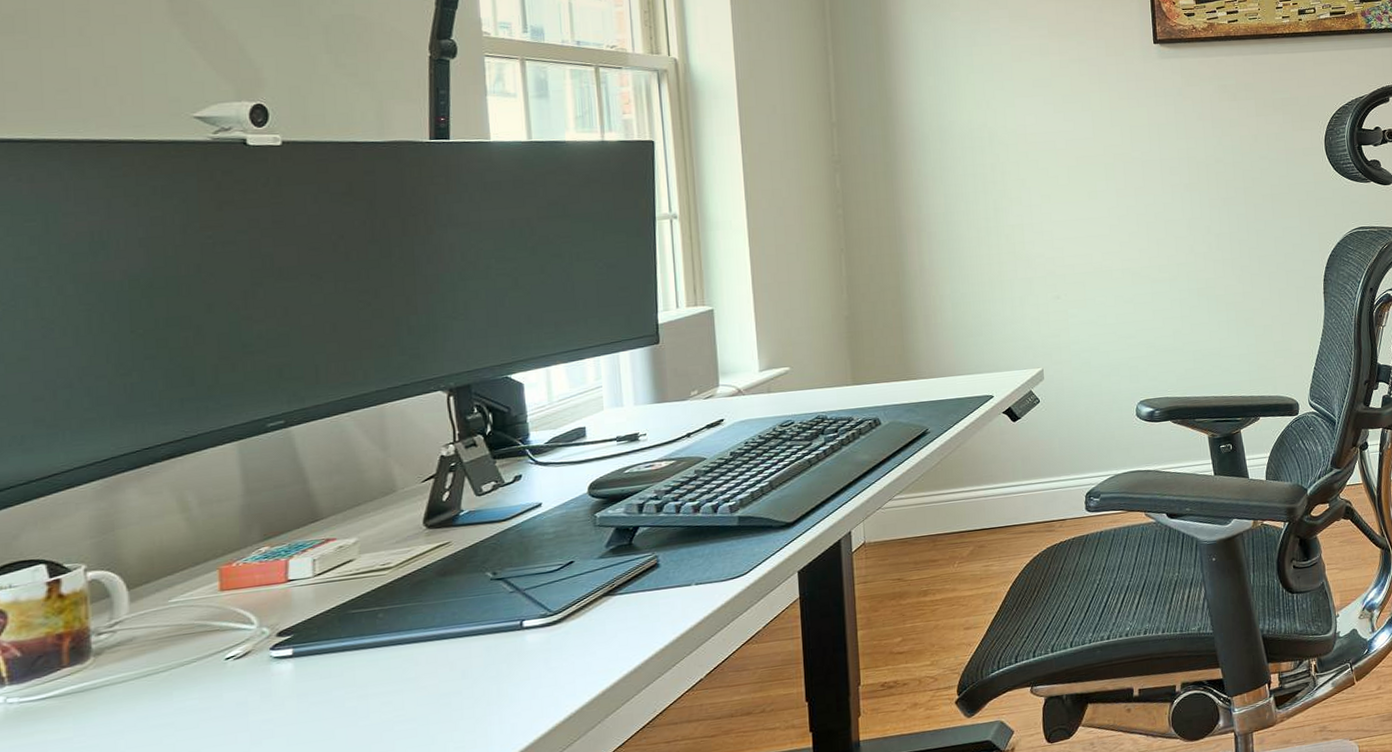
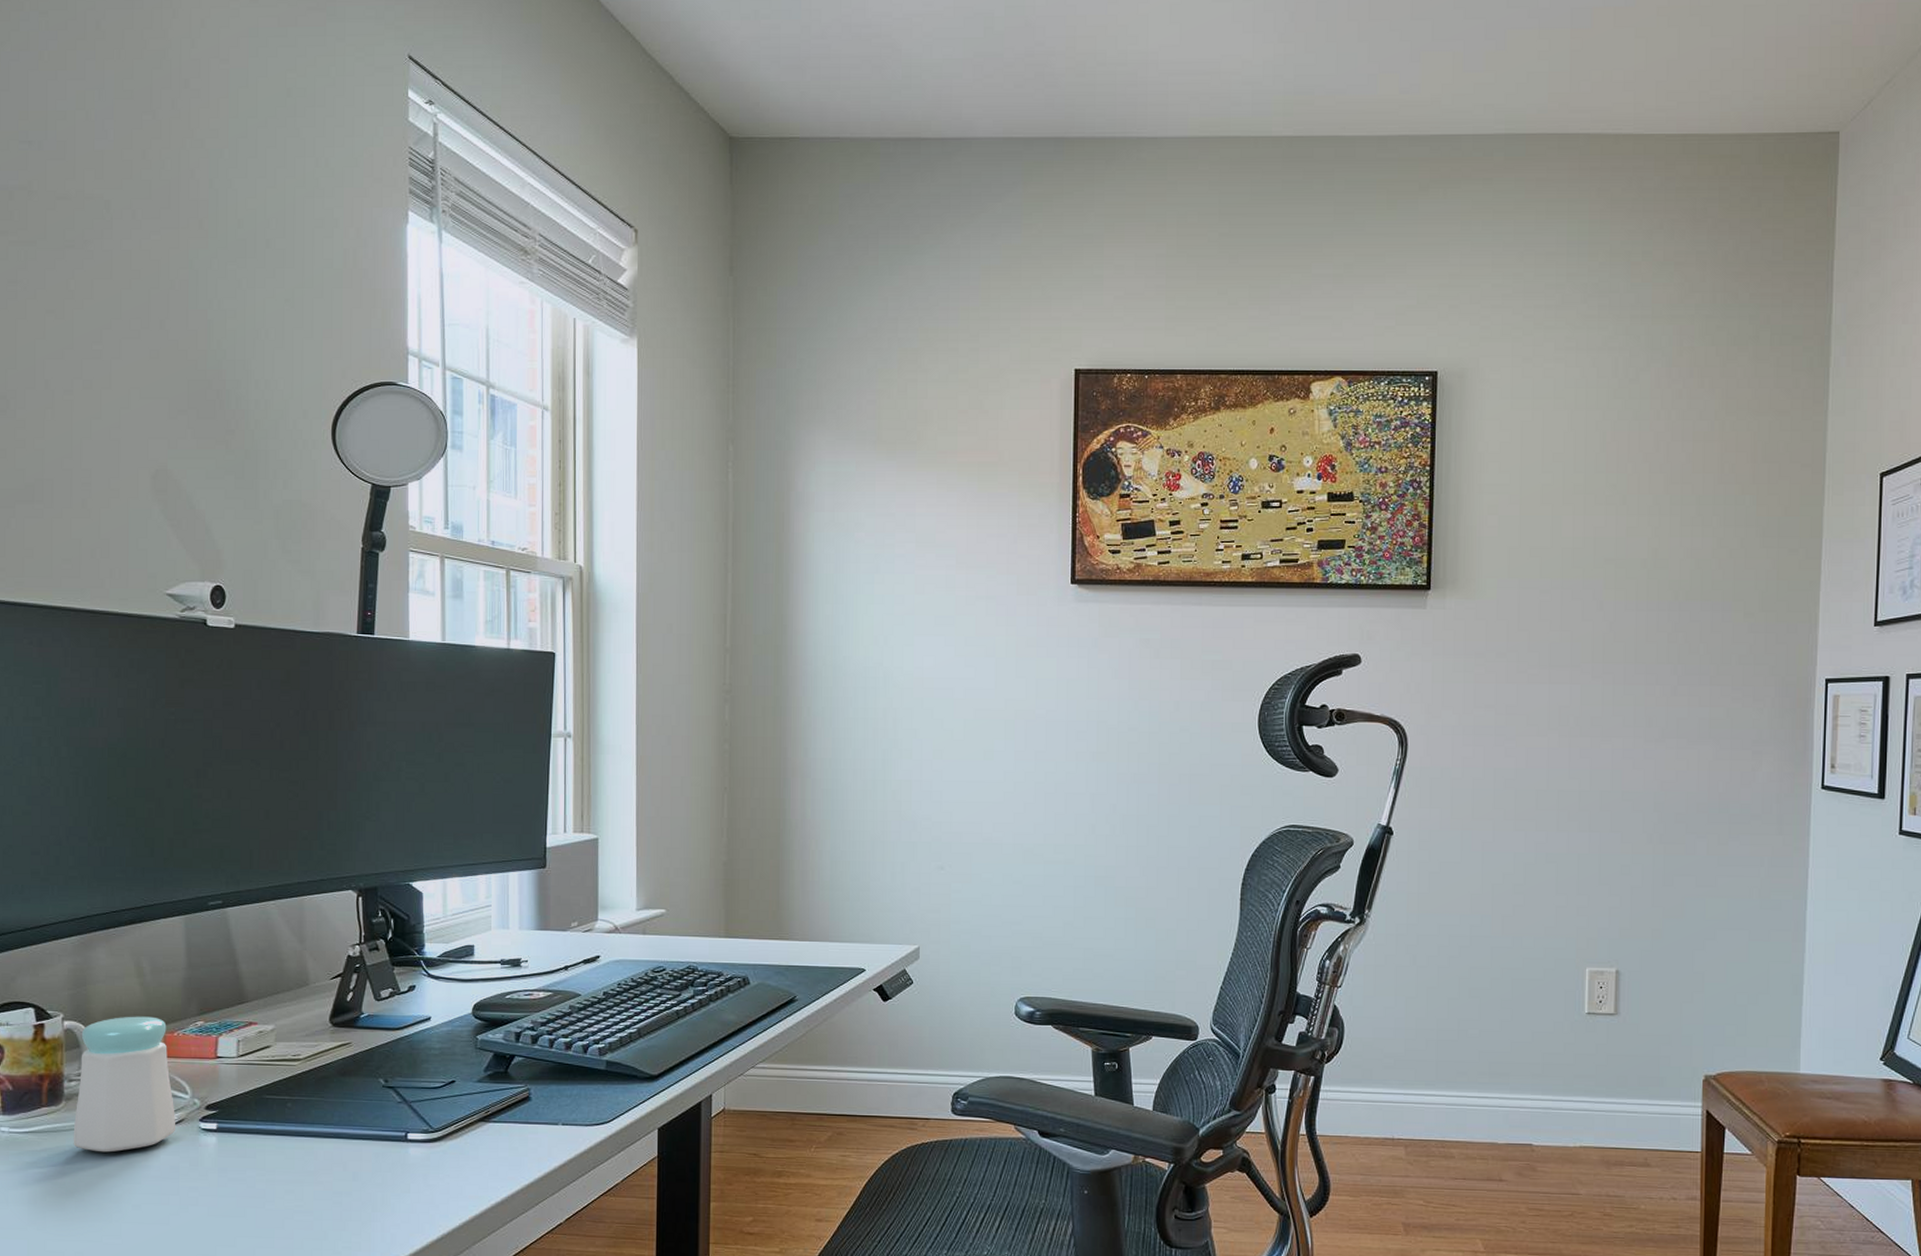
salt shaker: none [106,550,241,705] -> present [73,1016,176,1153]

